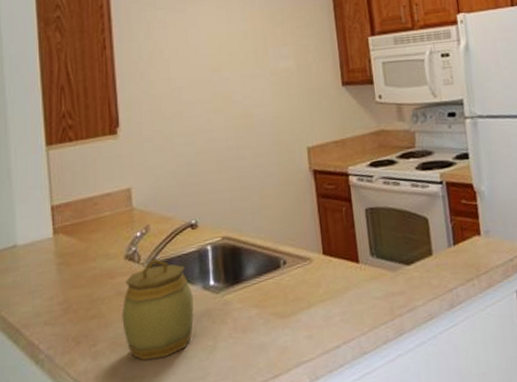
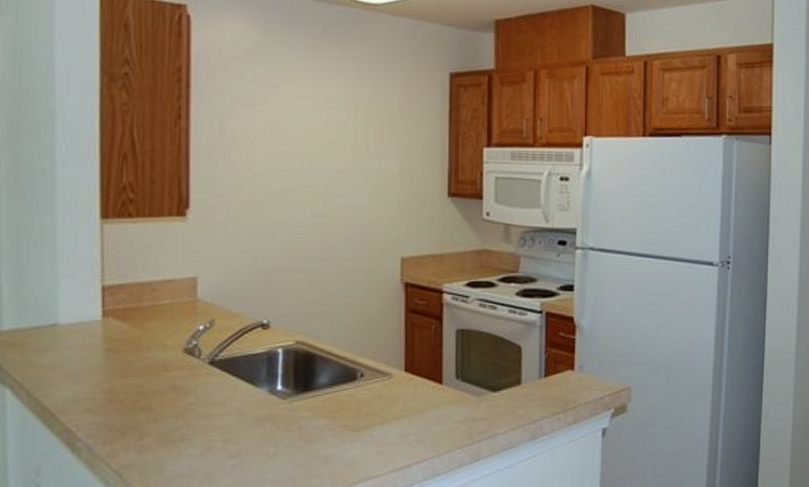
jar: present [121,258,194,360] -> none [174,356,257,459]

